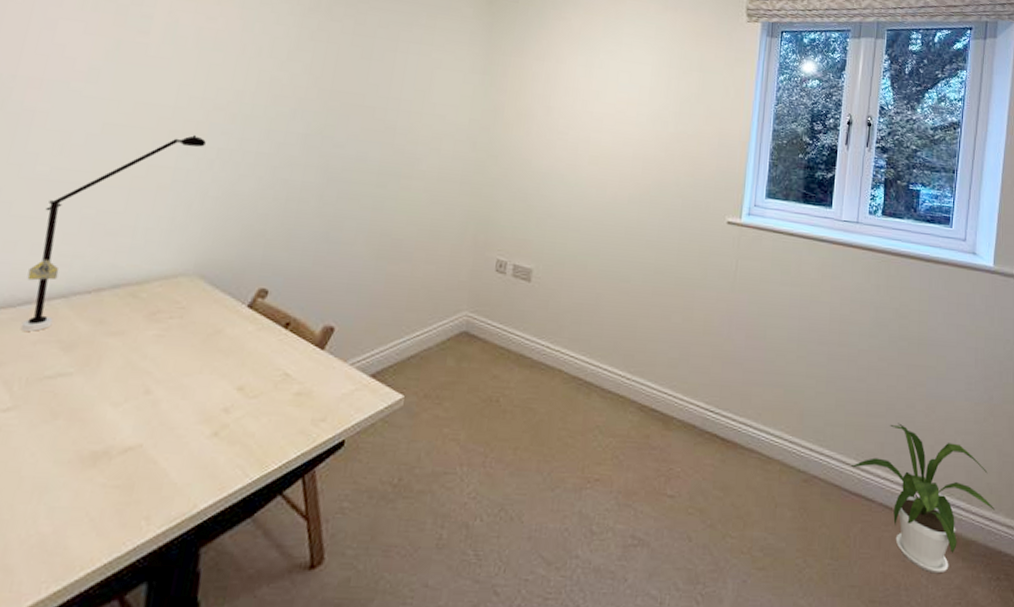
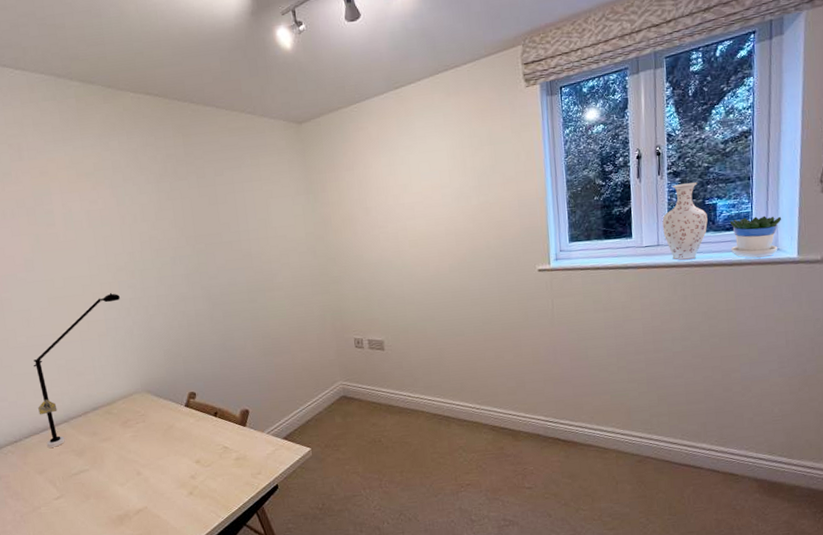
house plant: present [850,423,995,574] -> none [677,405,815,515]
vase: none [864,161,910,247] -> present [662,182,708,261]
flowerpot: none [929,212,982,260] -> present [729,215,782,259]

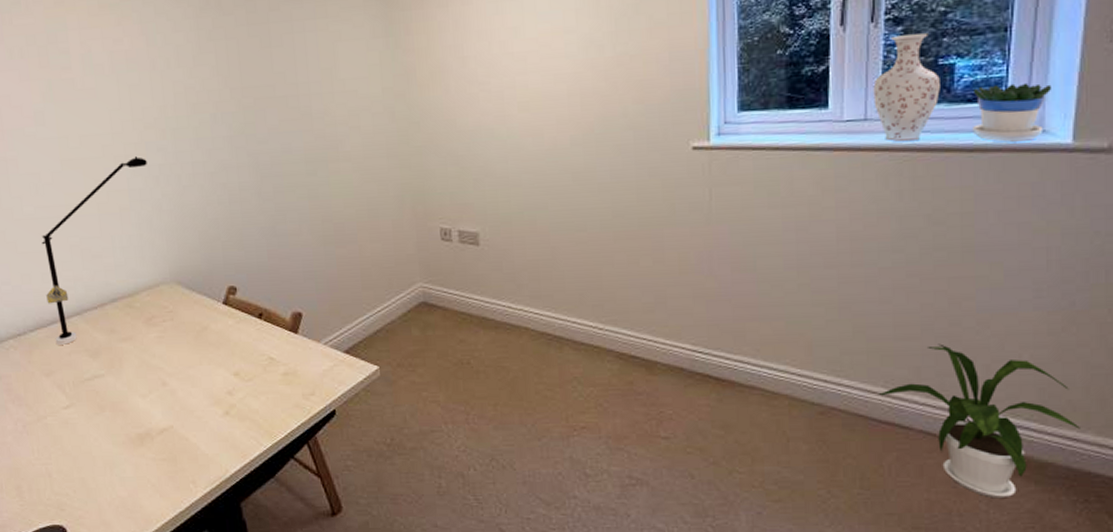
house plant: none [677,405,815,515] -> present [878,343,1080,499]

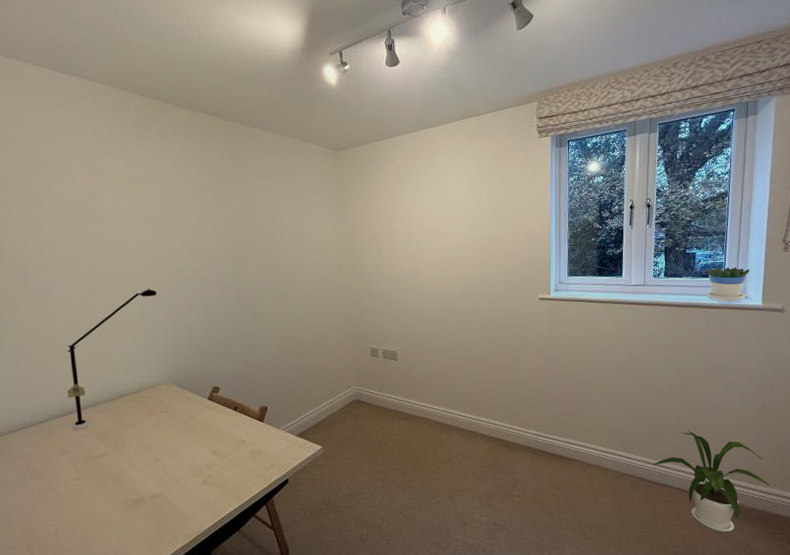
vase: present [873,33,940,143] -> none [649,233,688,301]

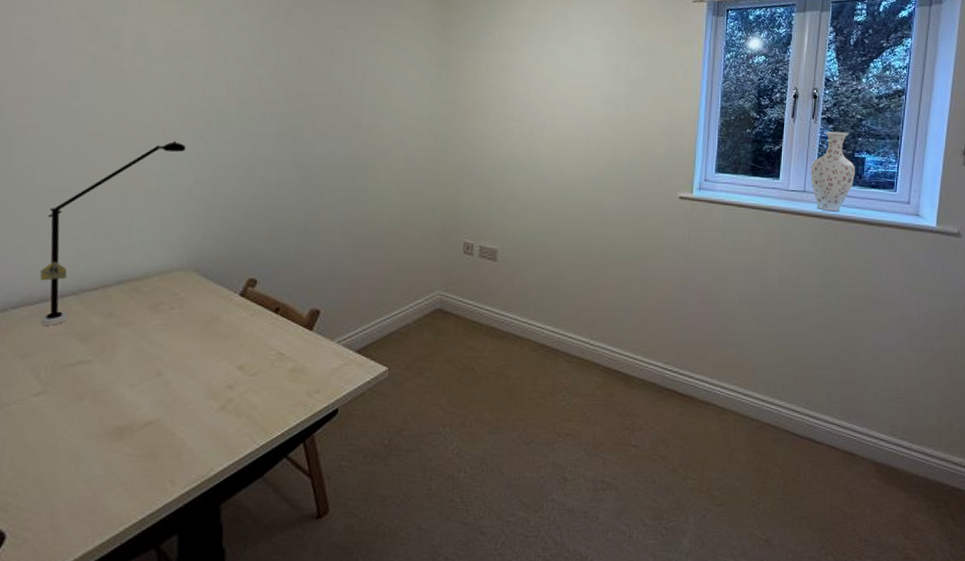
vase: none [649,233,688,301] -> present [810,131,855,213]
house plant: present [652,430,770,533] -> none [800,373,935,504]
flowerpot: present [705,267,750,303] -> none [873,177,925,222]

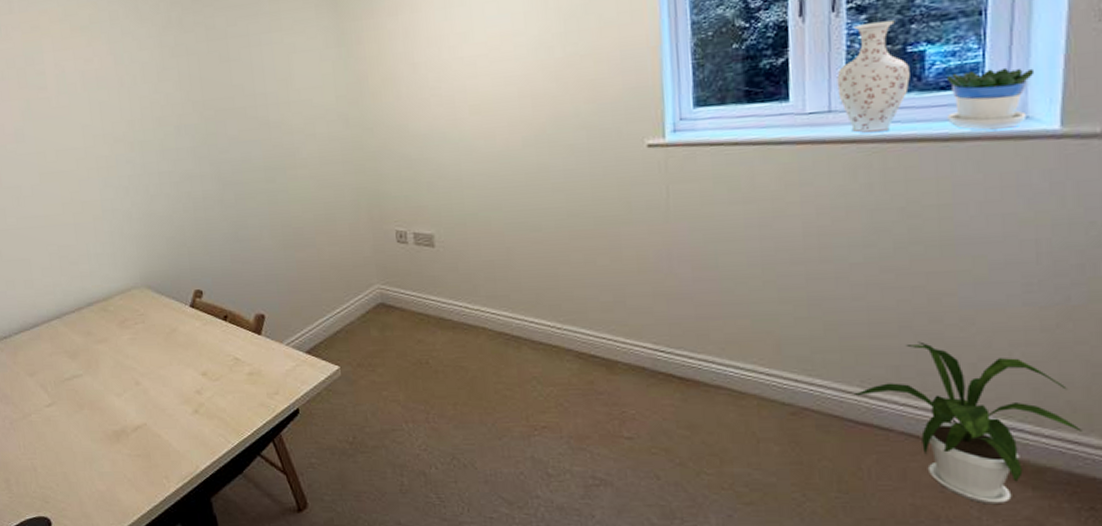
desk lamp: present [40,140,186,325] -> none [23,167,117,347]
house plant: none [800,373,935,504] -> present [853,341,1082,505]
flowerpot: none [873,177,925,222] -> present [946,67,1035,131]

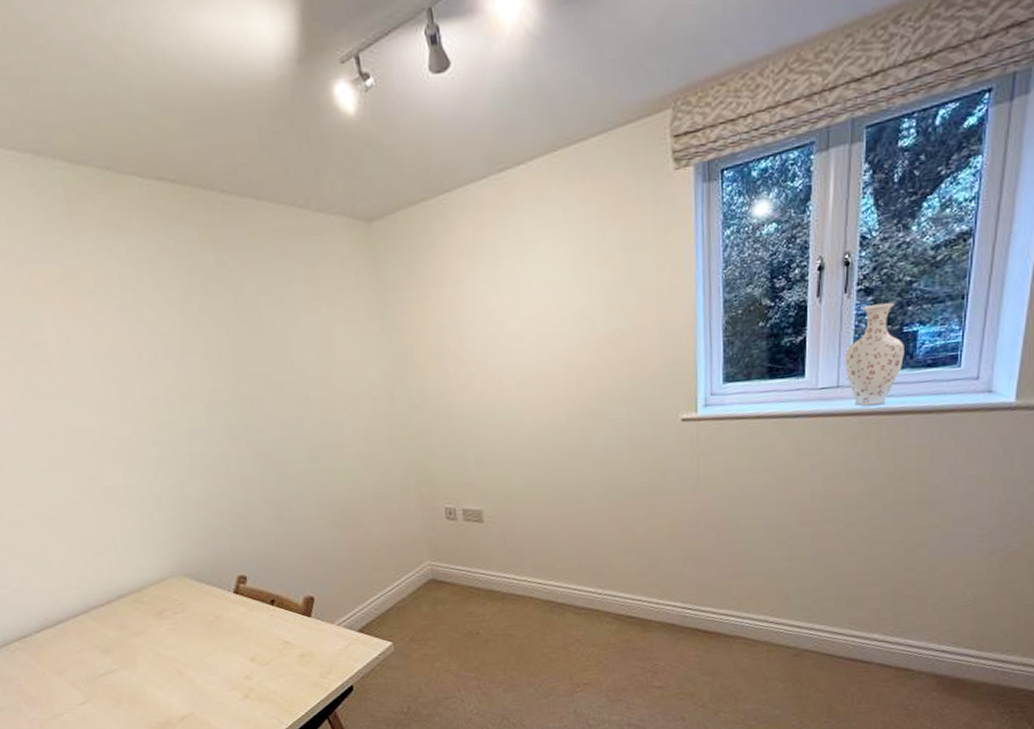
house plant: present [853,341,1082,505] -> none [844,587,1009,716]
flowerpot: present [946,67,1035,131] -> none [930,347,1001,404]

